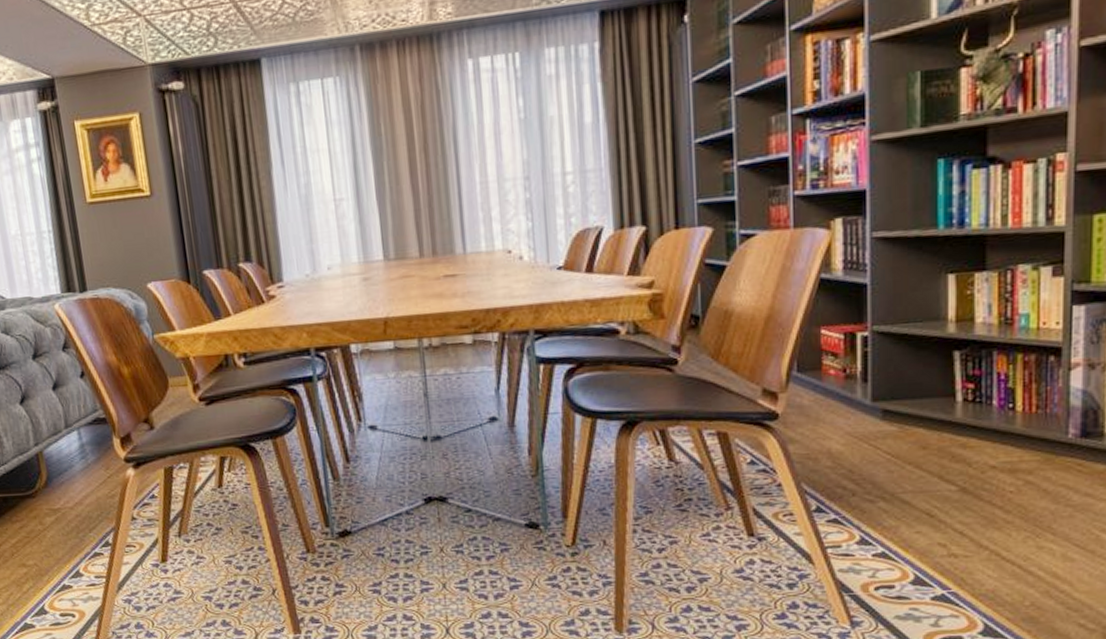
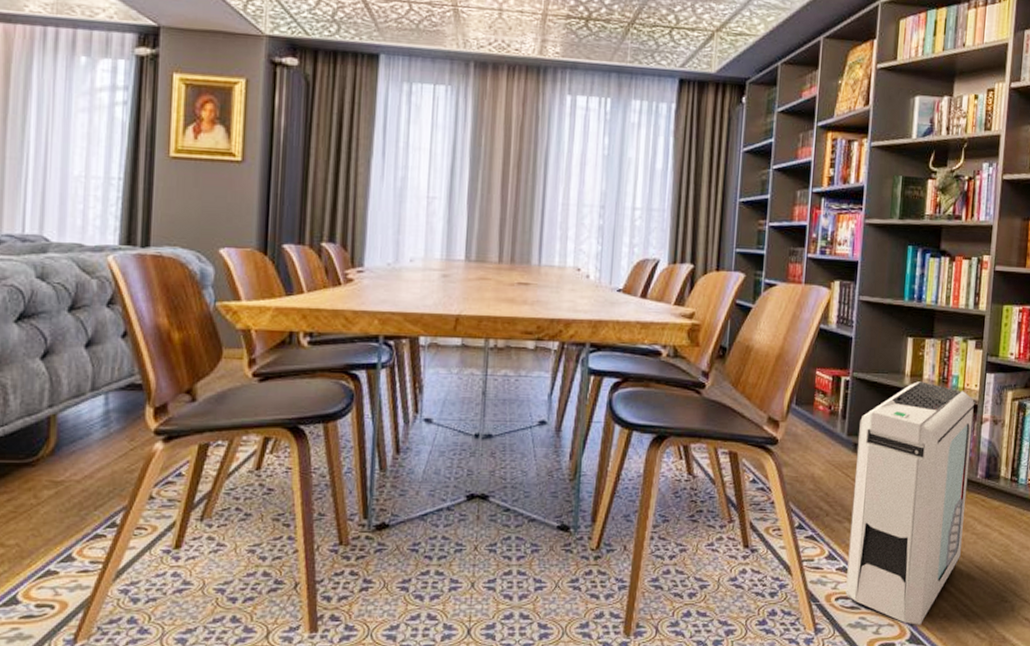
air purifier: none [887,326,1056,616] -> present [845,381,974,625]

